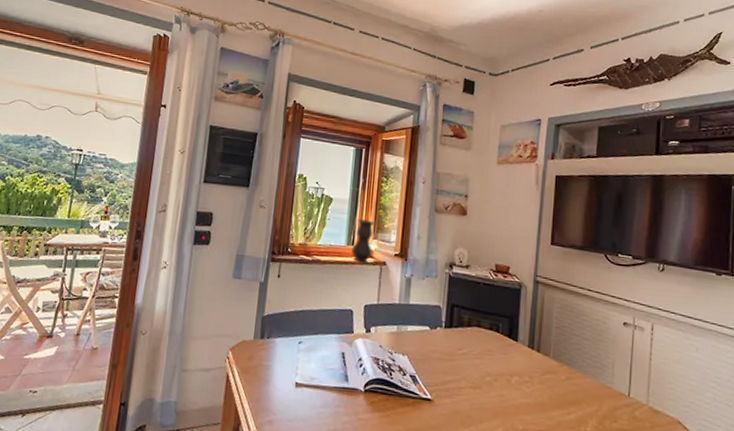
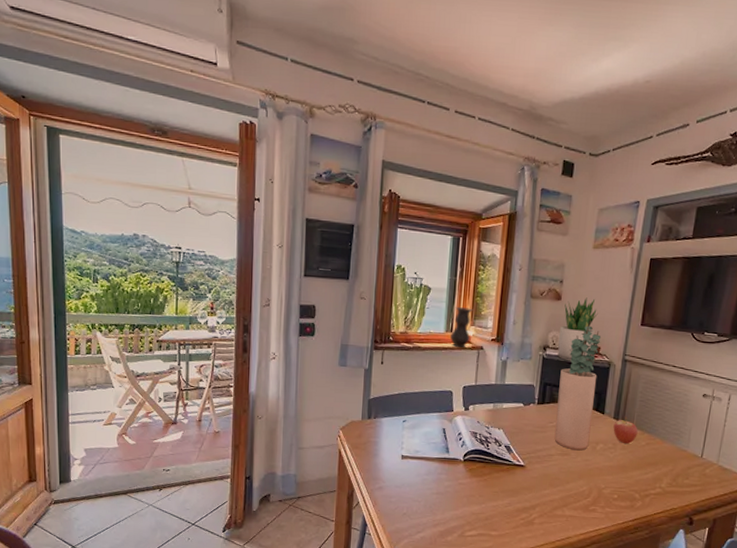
vase: none [464,237,510,384] -> present [554,319,601,451]
planter: none [465,213,505,282] -> present [557,297,598,361]
fruit: none [528,346,556,377] -> present [613,417,638,444]

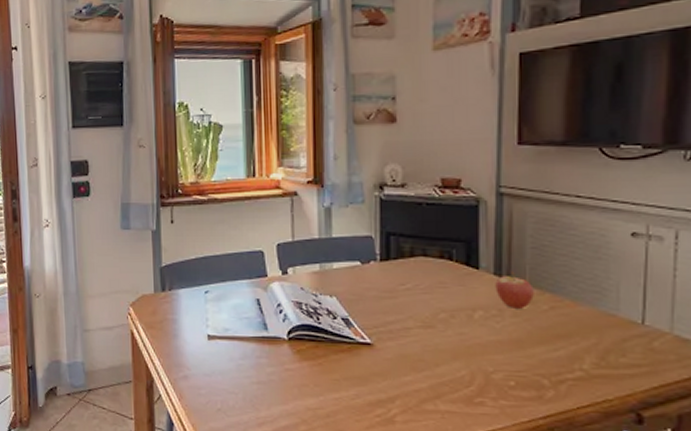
vase: present [450,307,473,347] -> none [253,145,279,195]
vase: present [554,319,601,451] -> none [407,144,462,321]
planter: present [557,297,598,361] -> none [399,115,451,201]

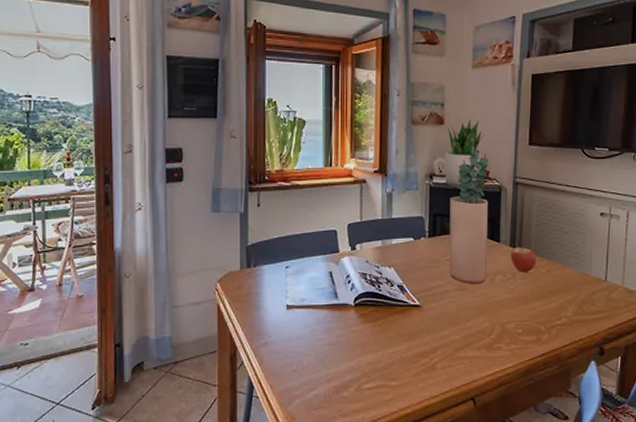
planter: none [399,115,451,201] -> present [445,119,483,189]
vase: none [407,144,462,321] -> present [449,143,489,284]

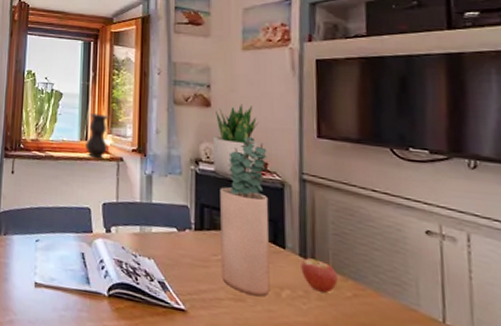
vase: none [330,139,352,182] -> present [85,113,109,158]

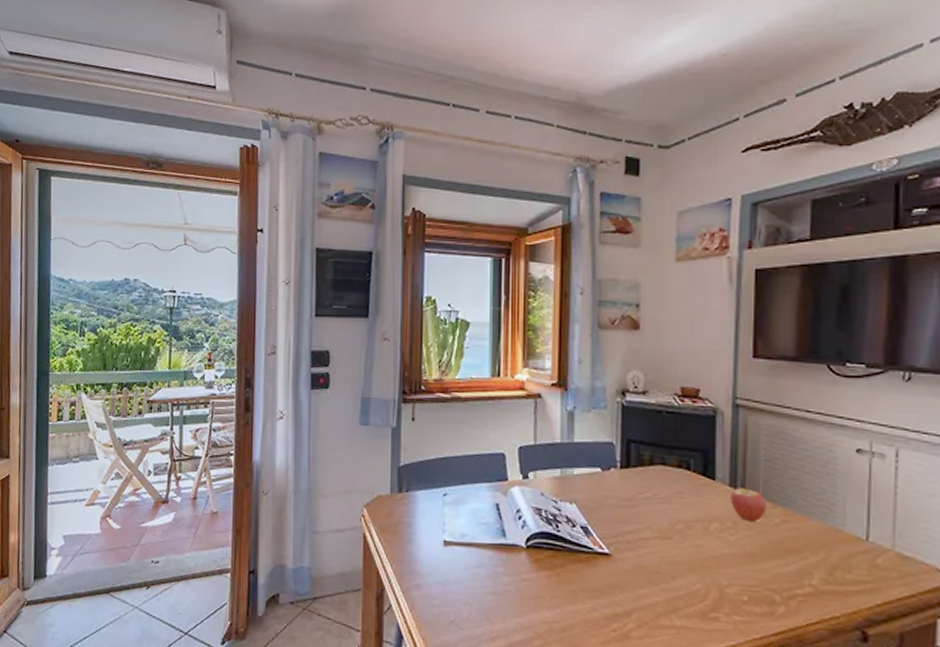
vase: present [85,113,109,158] -> none [498,345,525,396]
planter: present [213,104,259,180] -> none [642,324,691,409]
vase: present [220,129,270,297] -> none [648,353,700,533]

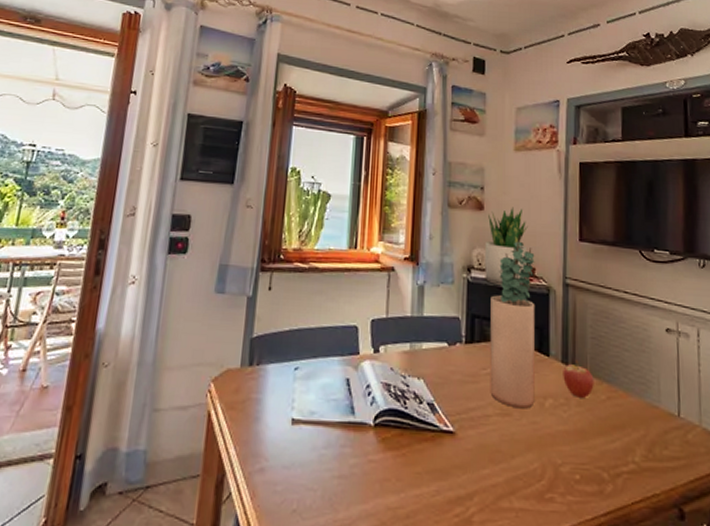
planter: none [642,324,691,409] -> present [485,207,528,286]
vase: none [648,353,700,533] -> present [490,234,536,409]

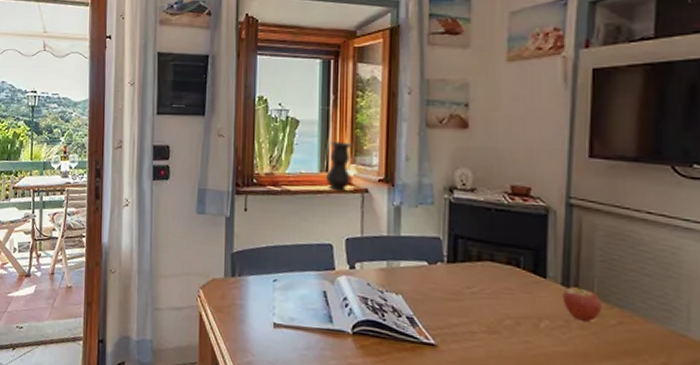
vase: none [354,218,381,268] -> present [326,142,353,190]
planter: present [485,207,528,286] -> none [470,123,522,207]
vase: present [490,234,536,409] -> none [475,152,531,329]

